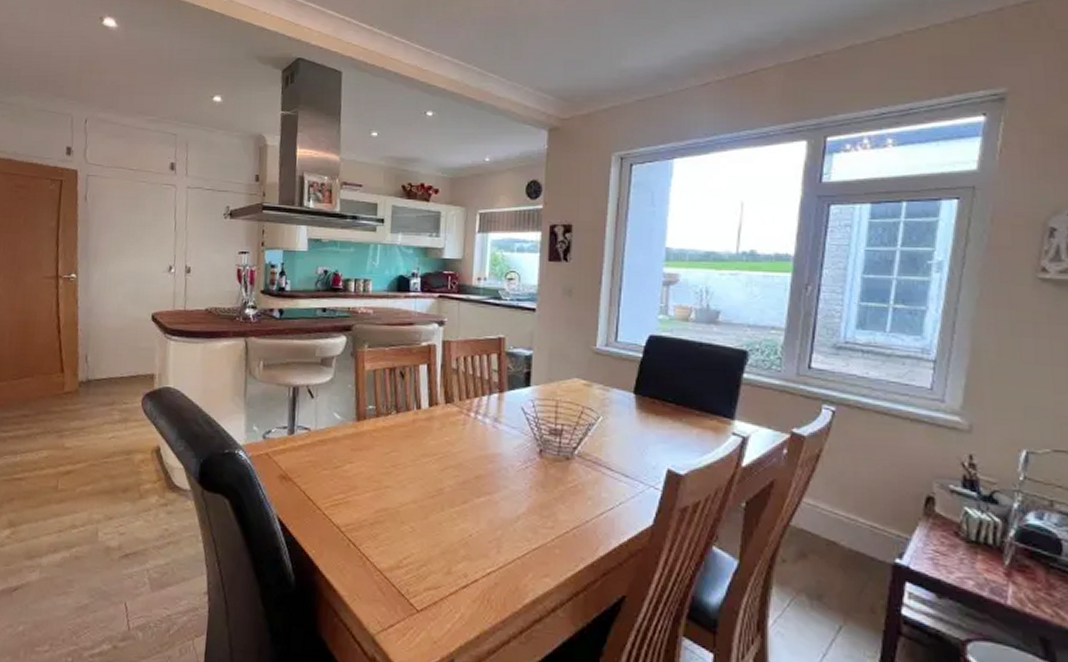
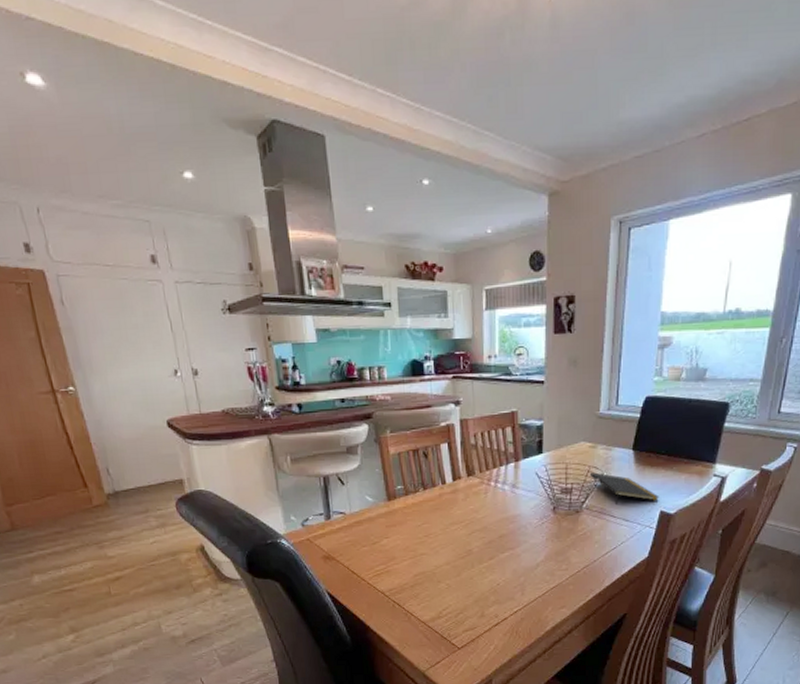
notepad: none [583,414,666,457] -> present [589,472,659,504]

